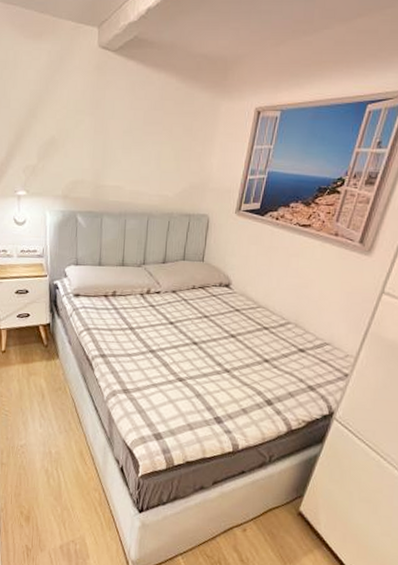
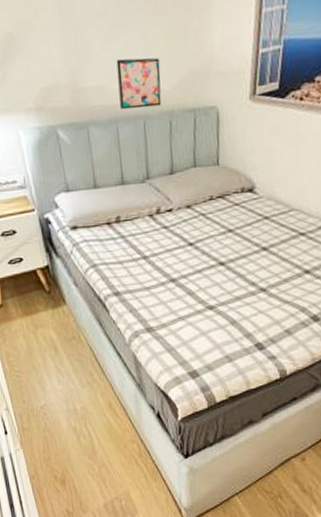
wall art: none [131,167,168,208] -> present [116,57,162,110]

